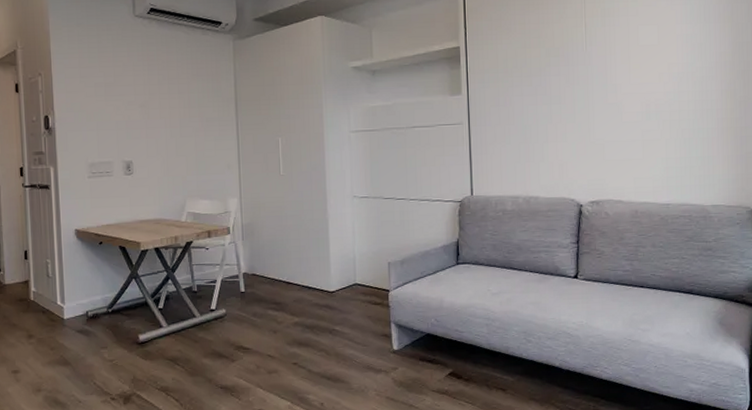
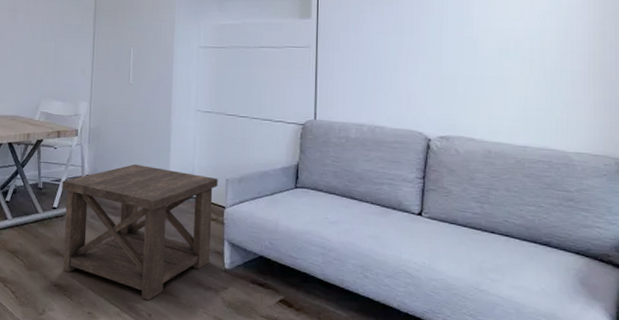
side table: none [218,256,380,390] -> present [62,164,218,300]

